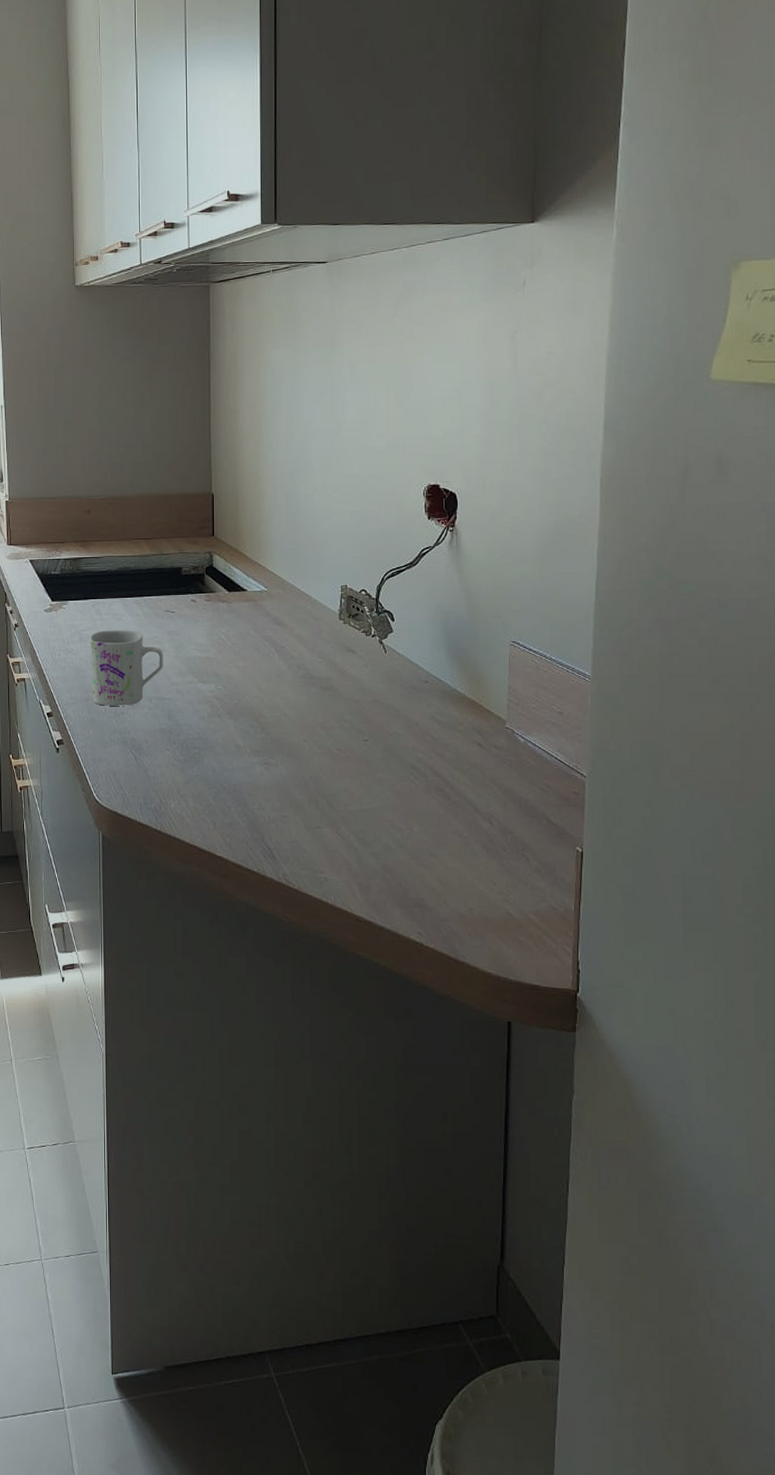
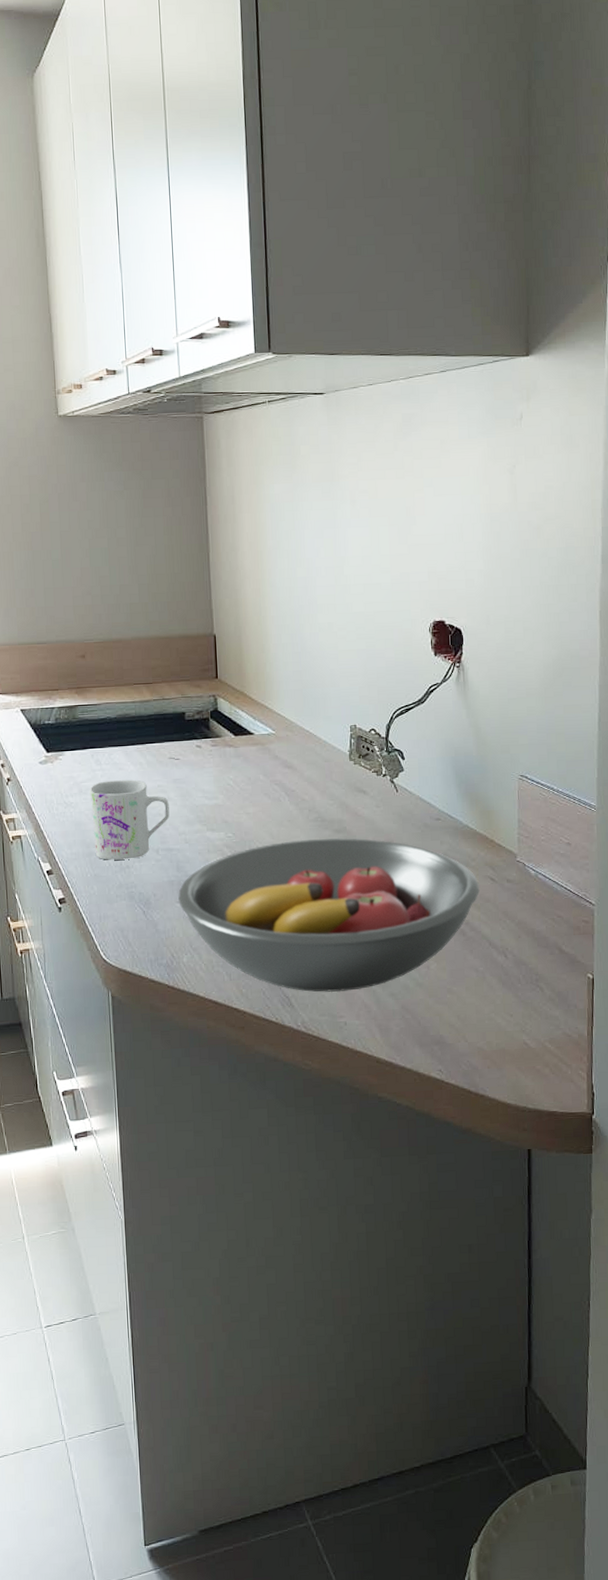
fruit bowl: none [168,695,466,848] -> present [178,837,479,993]

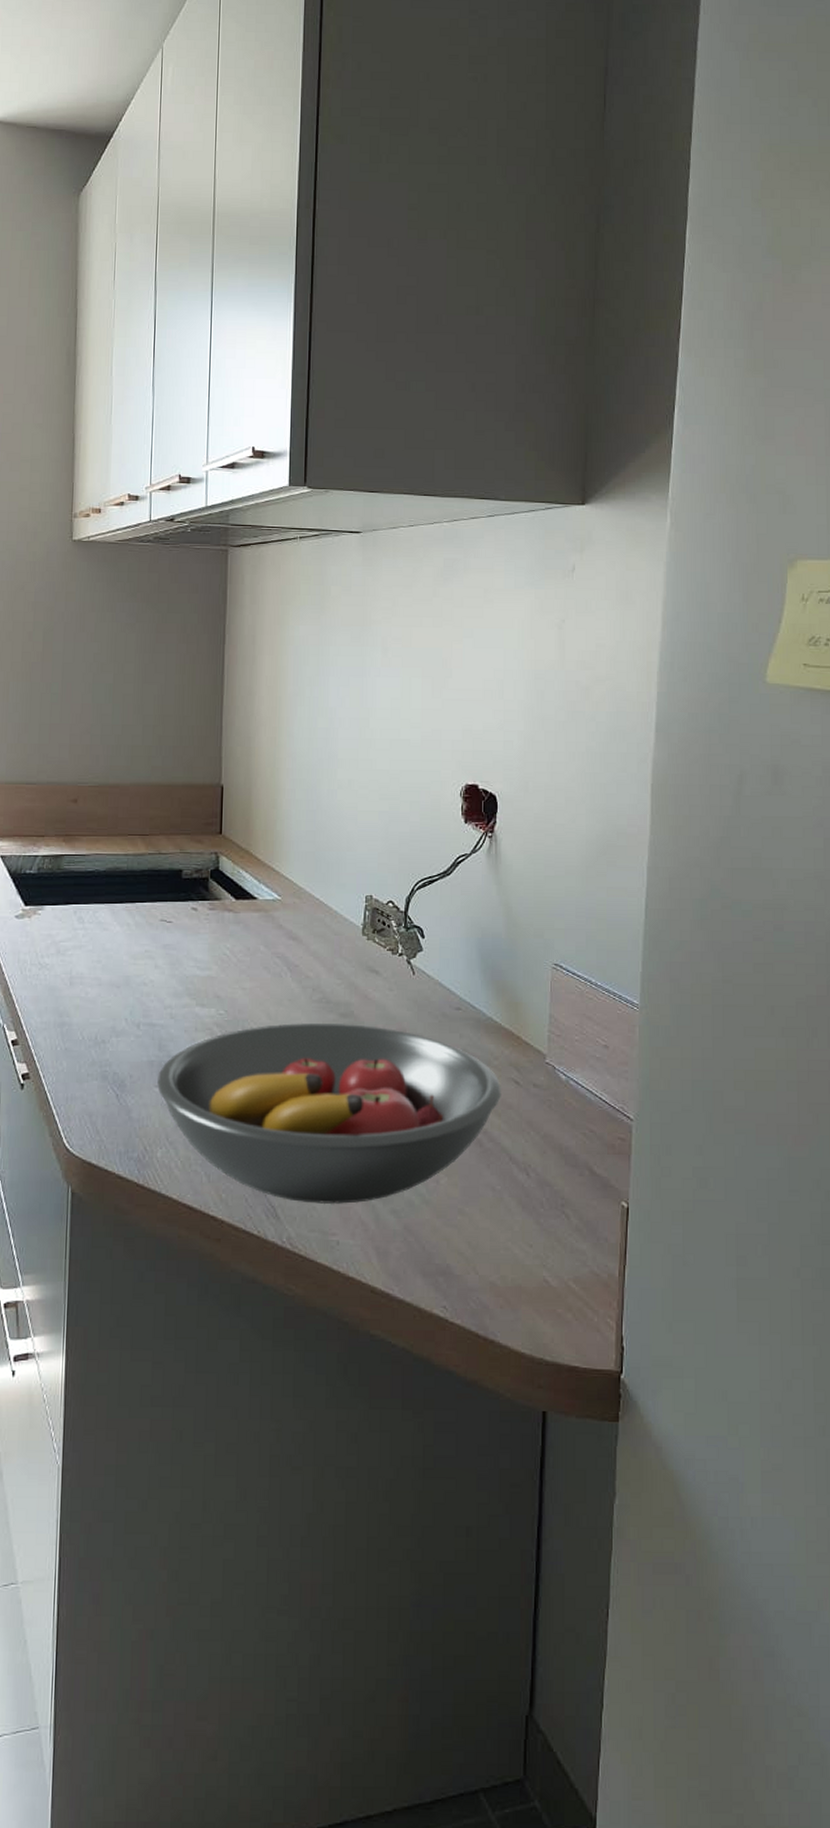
mug: present [89,779,170,860] -> none [68,942,156,1033]

